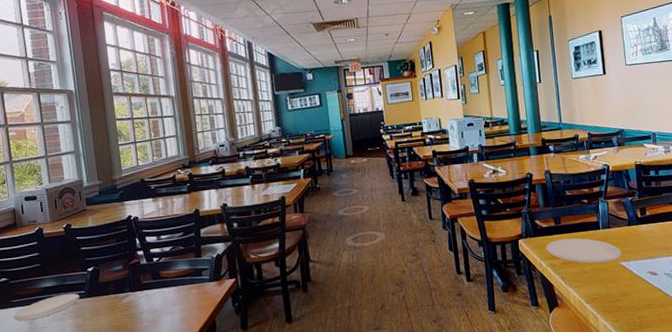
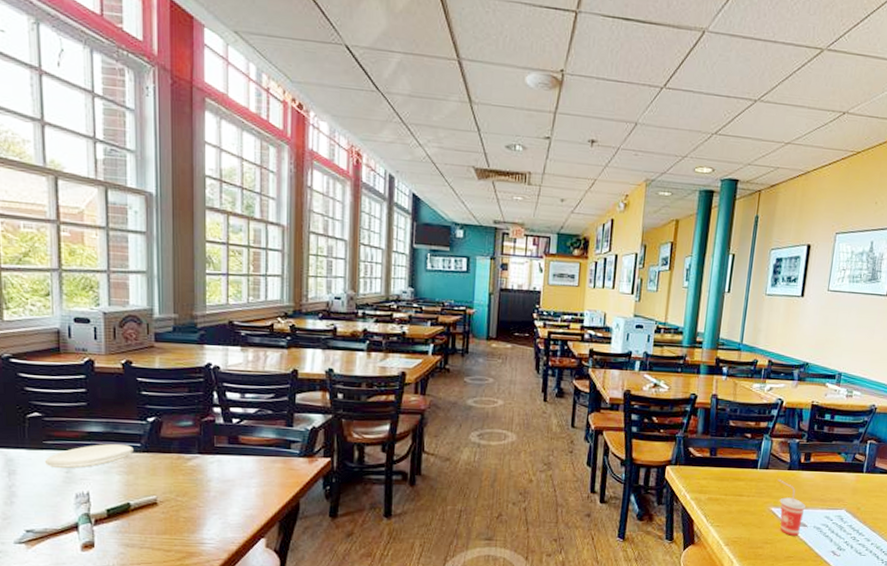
plate: present [545,238,622,264] -> none [694,473,775,506]
beverage cup: none [621,236,652,285] -> present [777,479,806,536]

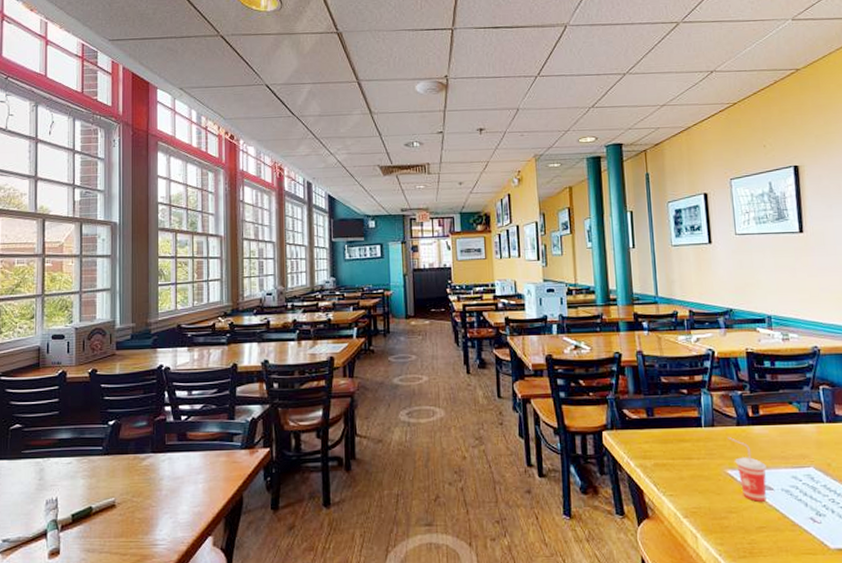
plate: present [45,443,134,469] -> none [22,448,96,477]

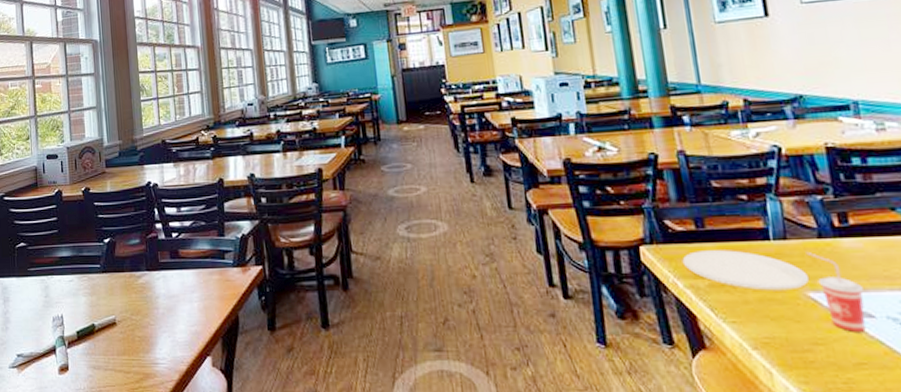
plate: none [635,435,729,469] -> present [682,250,810,291]

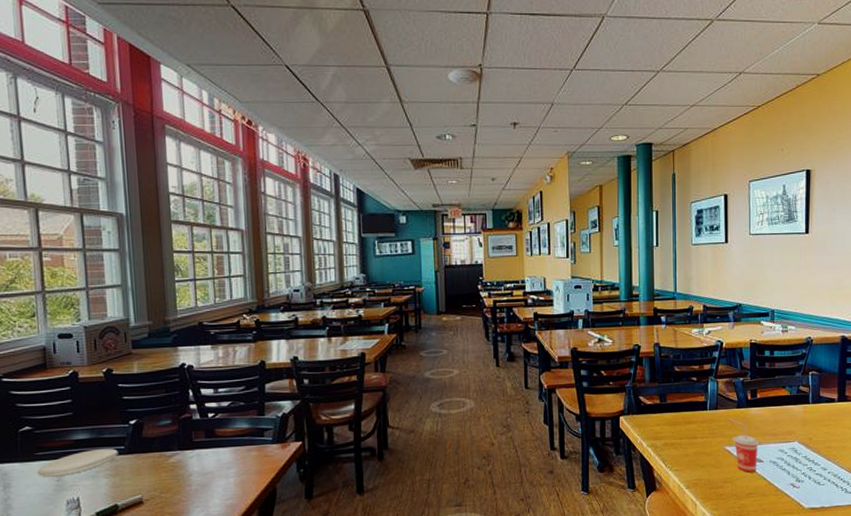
plate: none [30,266,95,294] -> present [37,448,118,478]
plate: present [682,250,810,291] -> none [648,418,728,447]

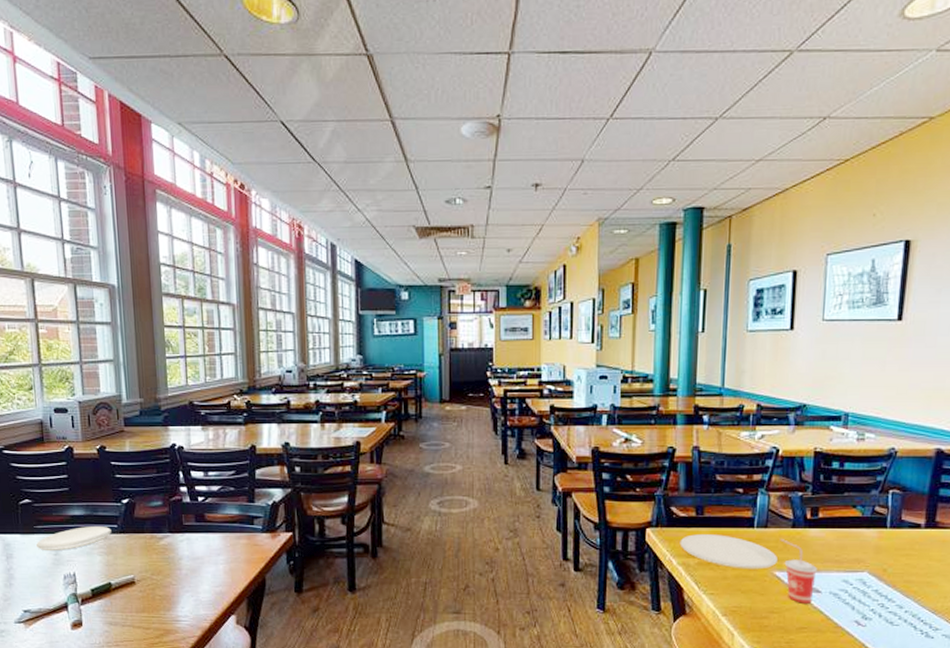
plate: none [648,418,728,447] -> present [679,534,779,570]

